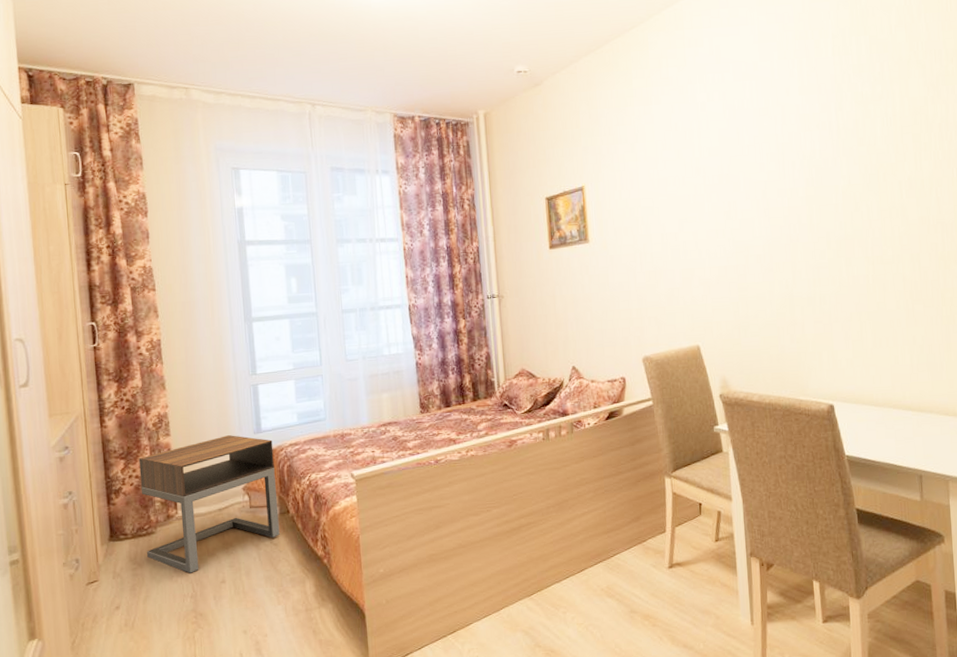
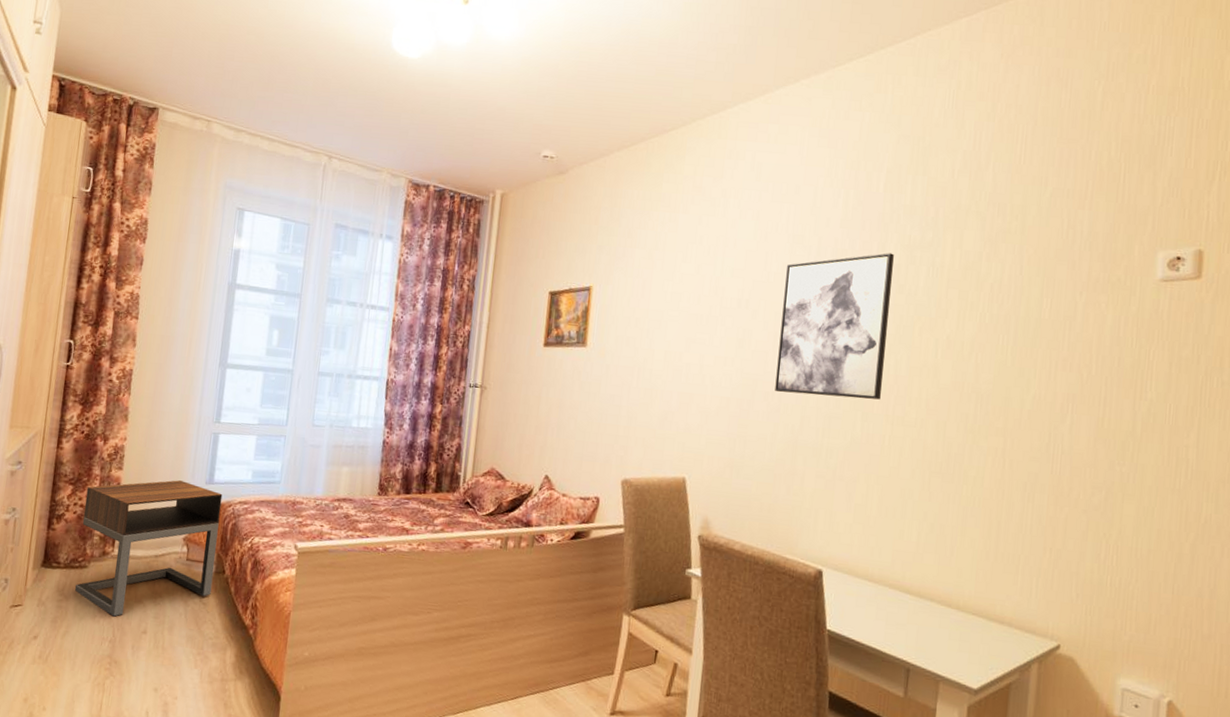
wall art: none [758,110,859,254] -> present [775,253,894,400]

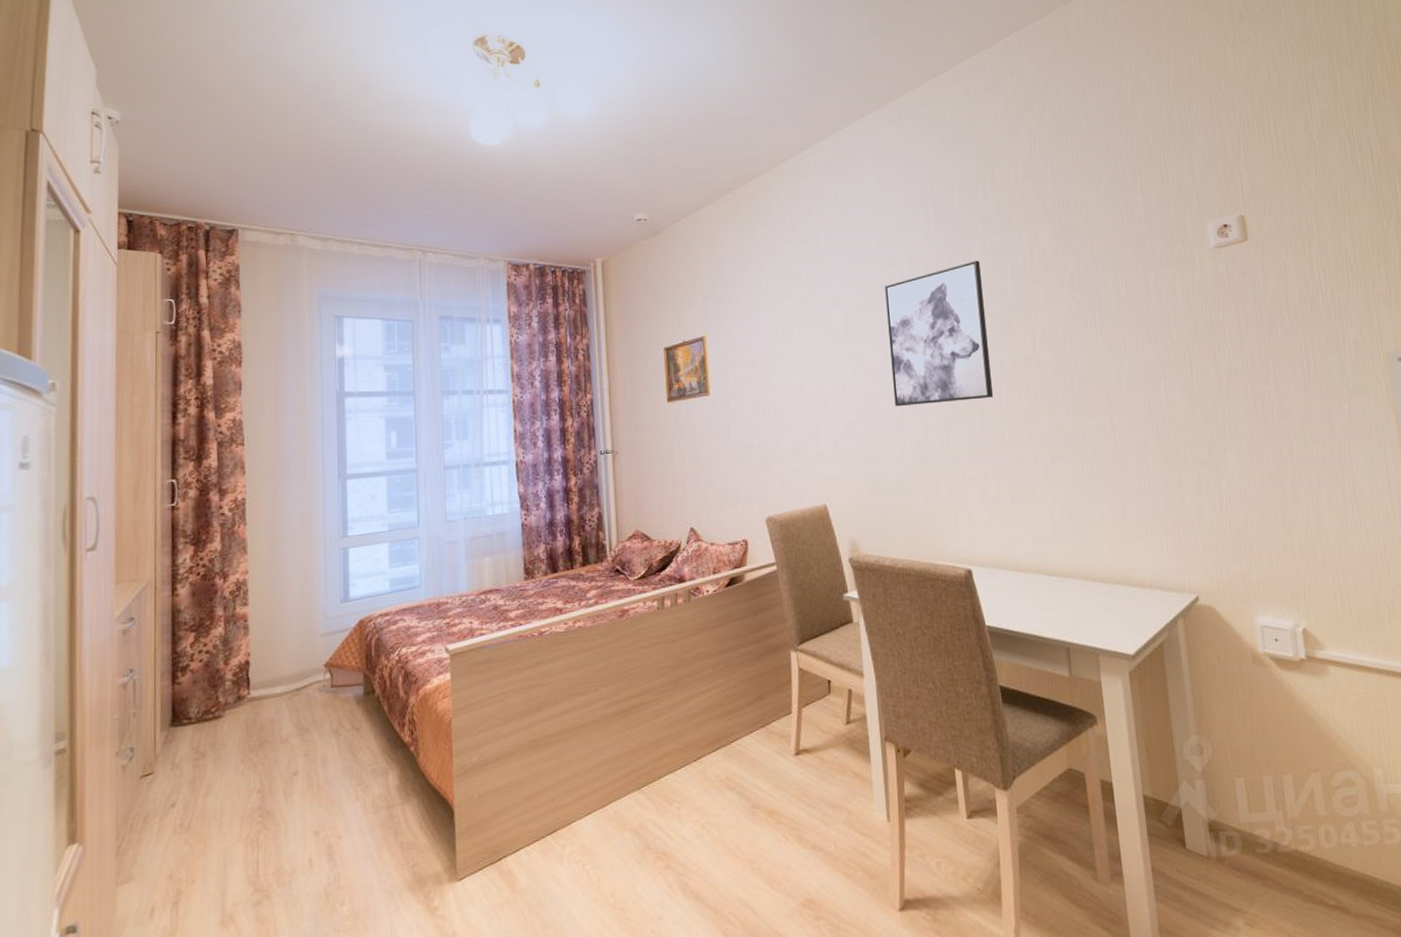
nightstand: present [74,480,223,617] -> none [210,604,363,764]

